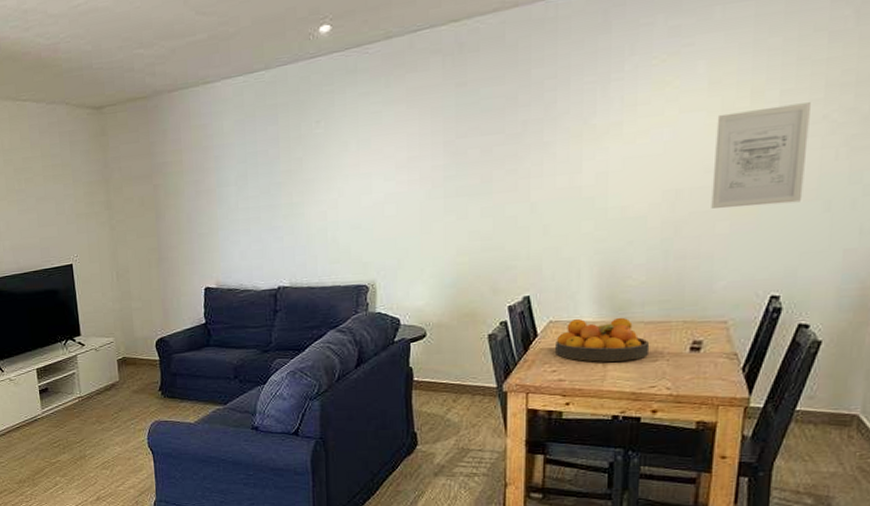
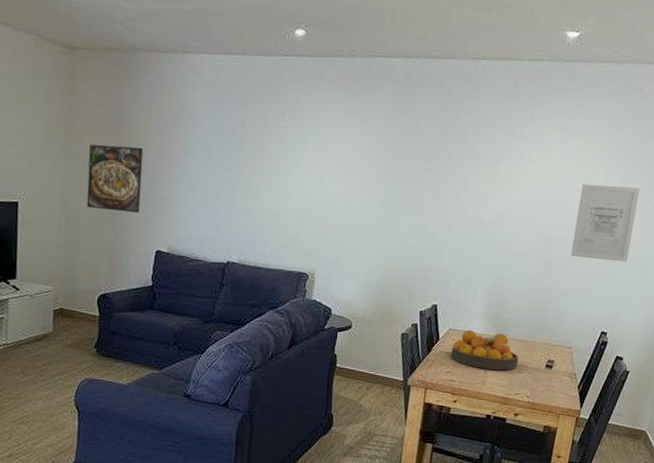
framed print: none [128,188,184,257] -> present [86,144,144,214]

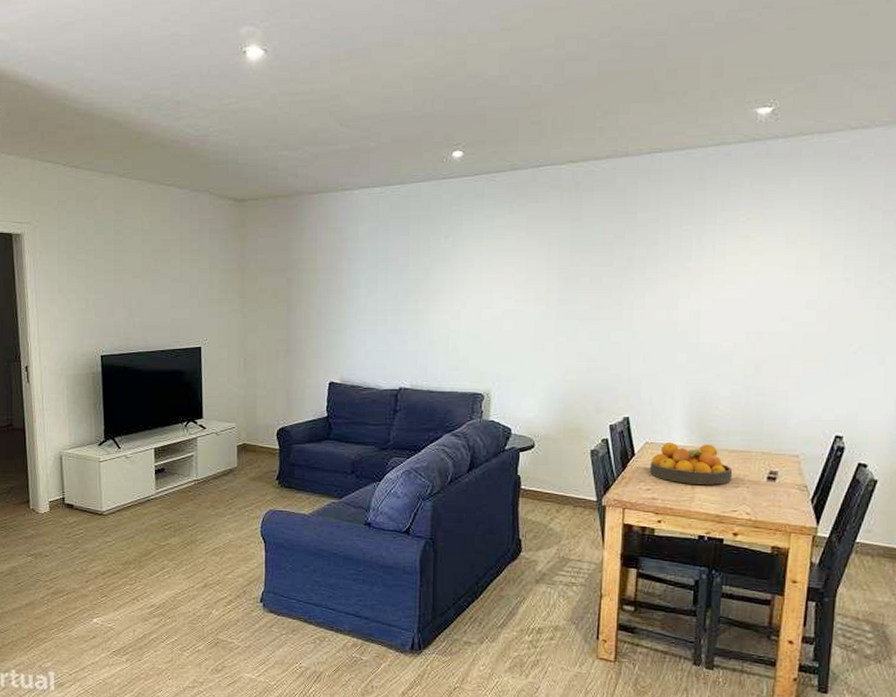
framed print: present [86,144,144,214] -> none [262,285,312,348]
wall art: present [571,183,640,263] -> none [786,269,868,355]

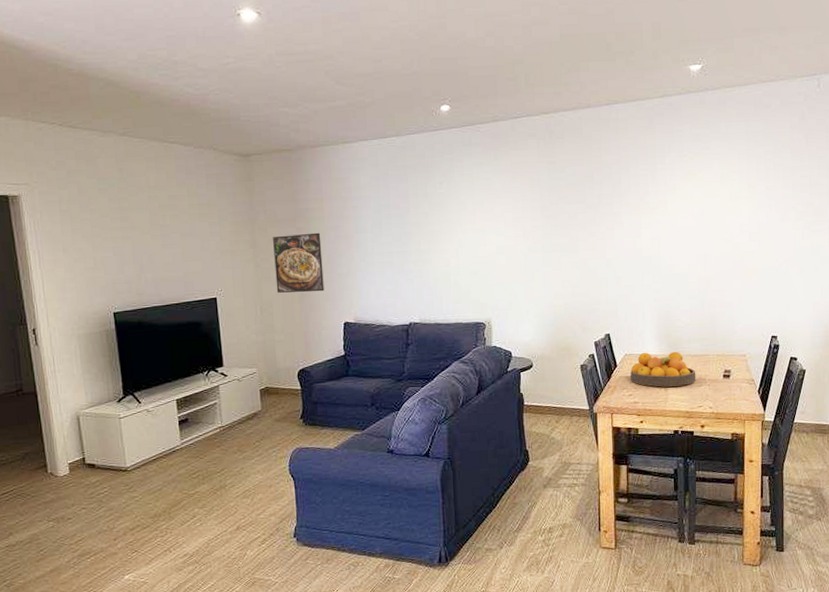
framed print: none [262,285,312,348] -> present [273,232,324,293]

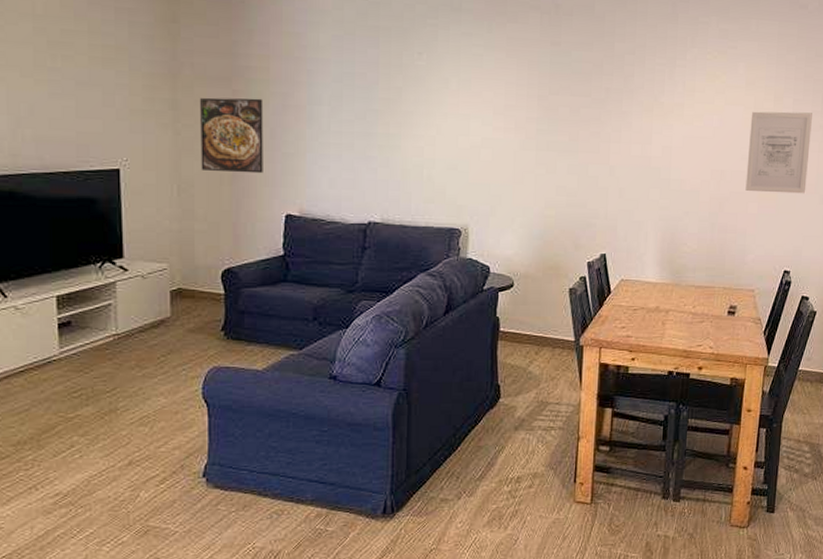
fruit bowl: present [630,351,696,387] -> none [625,278,699,320]
wall art: none [728,197,785,270] -> present [745,111,812,194]

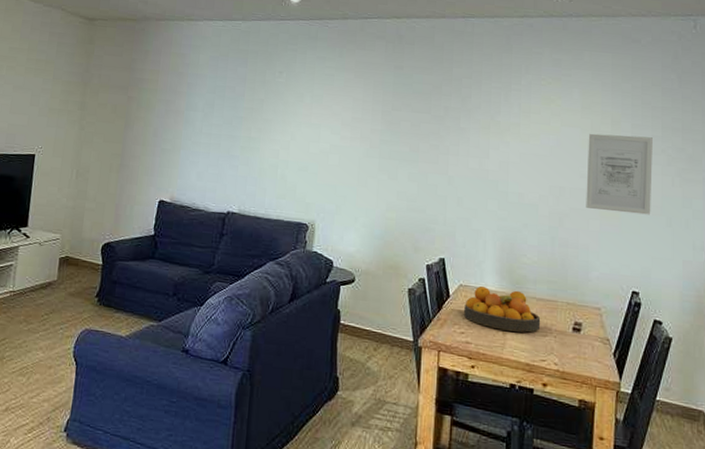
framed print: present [200,97,263,174] -> none [96,101,151,165]
fruit bowl: none [625,278,699,320] -> present [464,285,541,333]

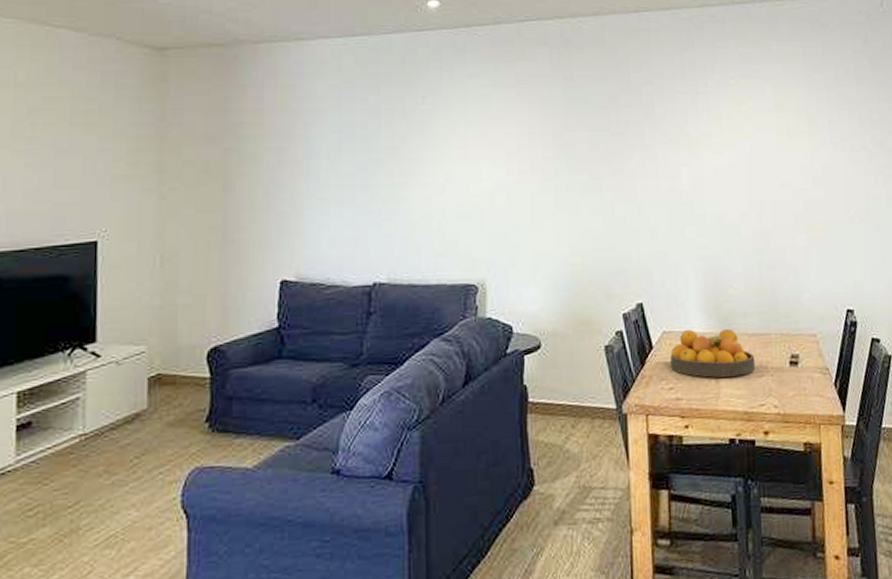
wall art: present [586,133,653,215] -> none [785,133,858,223]

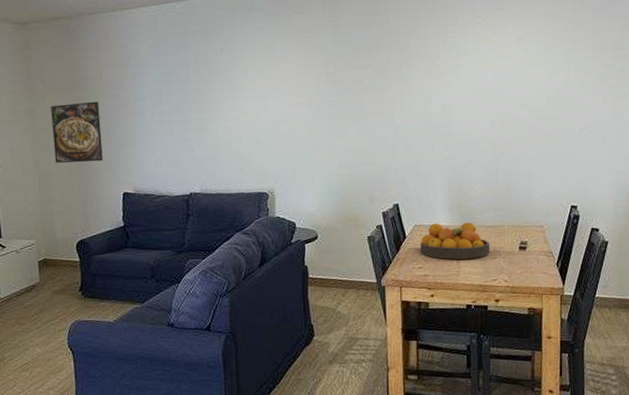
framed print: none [187,155,257,238] -> present [51,101,103,163]

